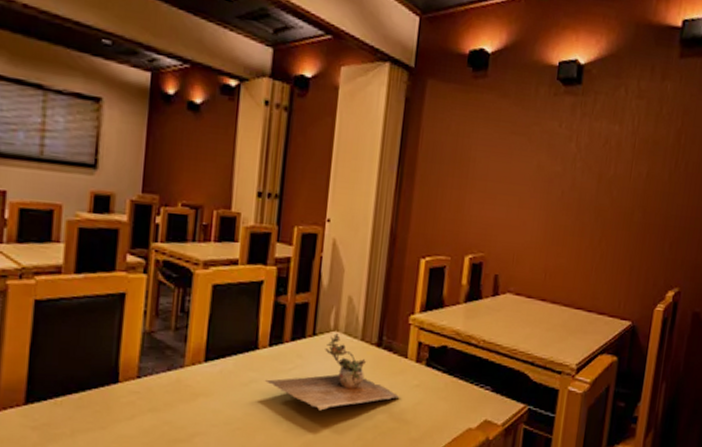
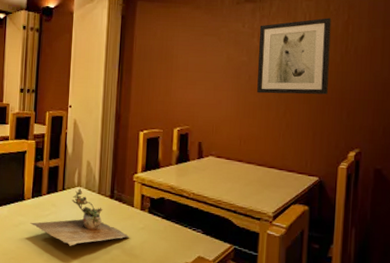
wall art: none [570,123,663,220] -> present [257,18,332,95]

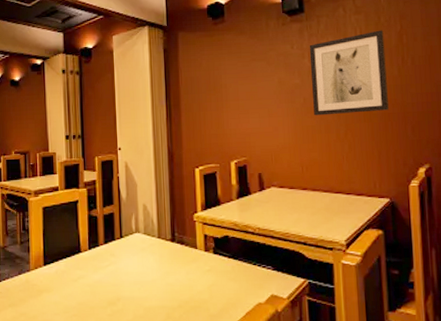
succulent plant: present [30,188,130,246] -> none [90,234,196,297]

